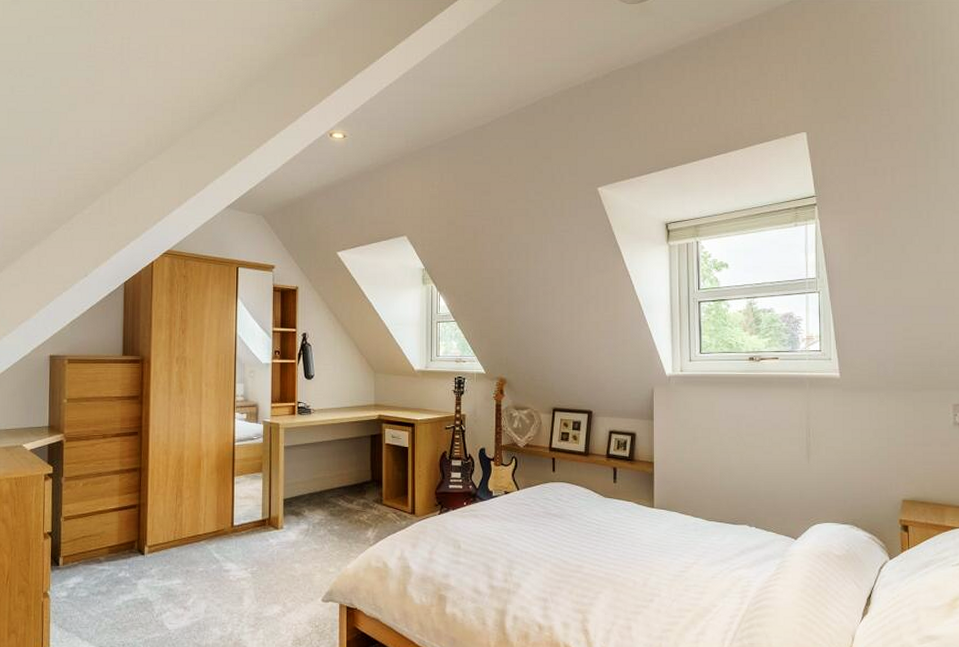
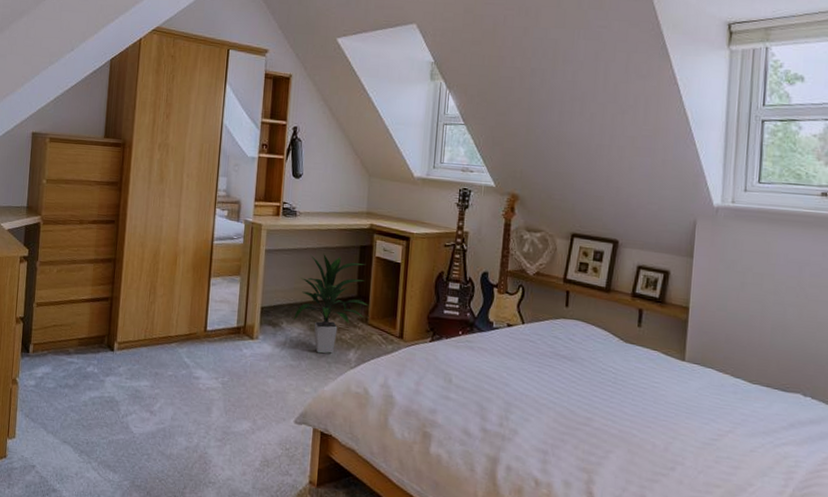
indoor plant: none [314,445,382,536] -> present [292,254,369,354]

